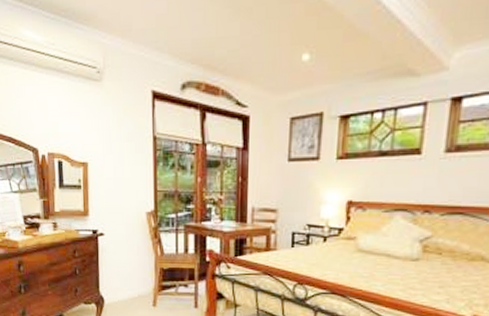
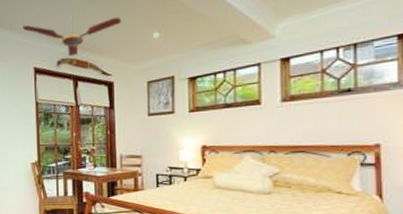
ceiling fan: none [138,21,265,79] -> present [22,14,122,57]

